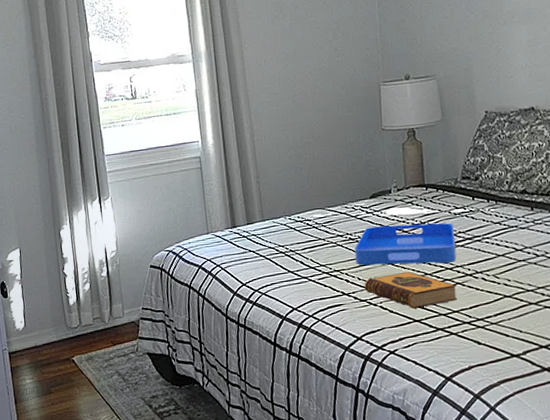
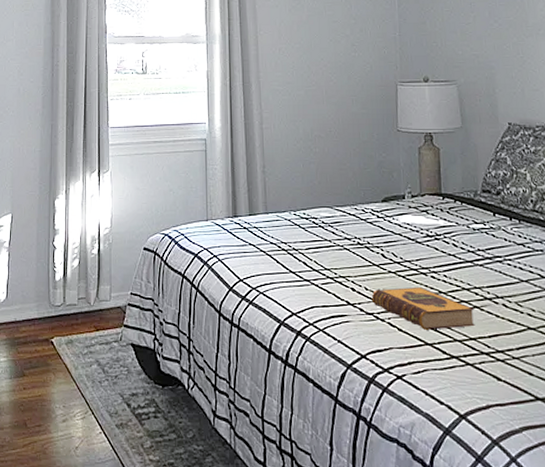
serving tray: present [354,222,456,266] -> none [363,233,474,282]

